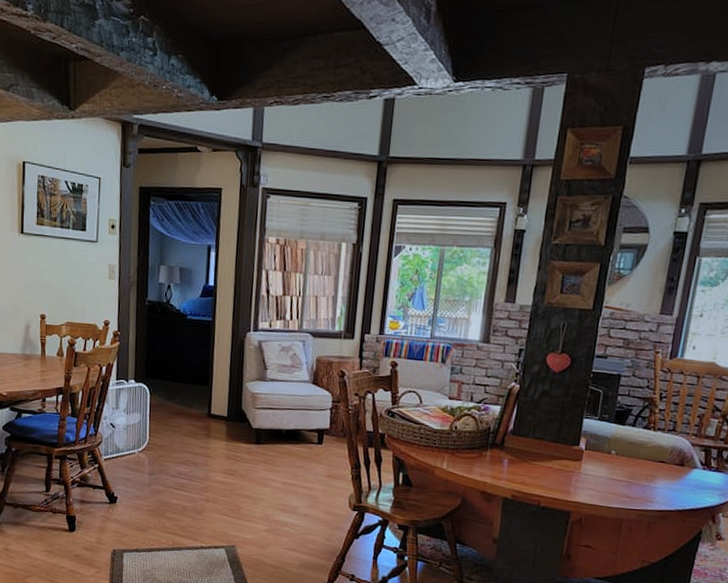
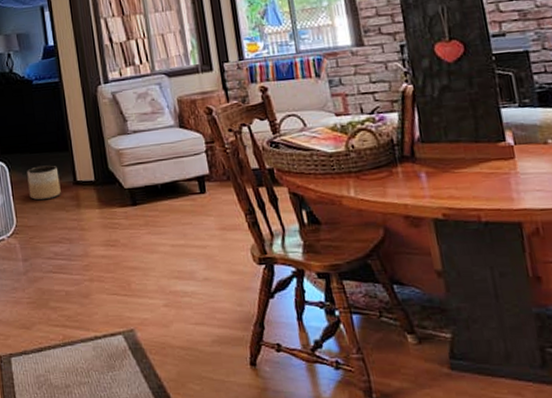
planter: none [165,394,196,426] -> present [27,165,61,201]

